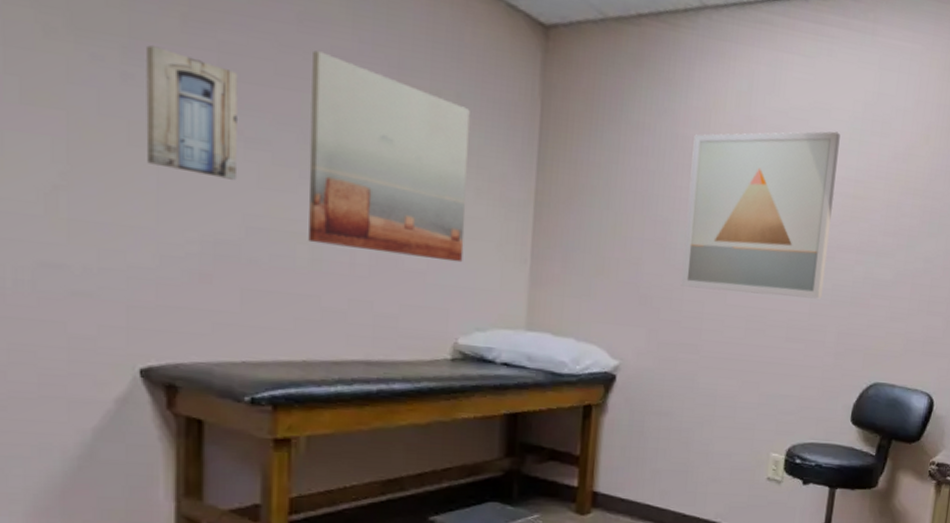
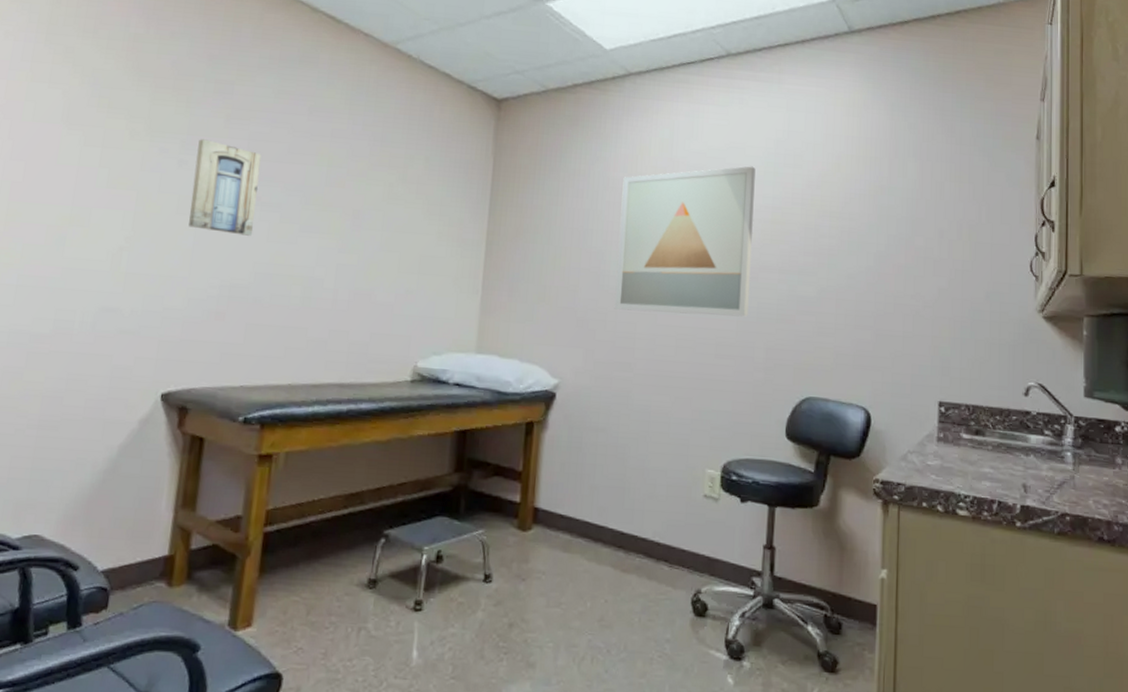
wall art: present [308,50,470,263] -> none [302,133,436,295]

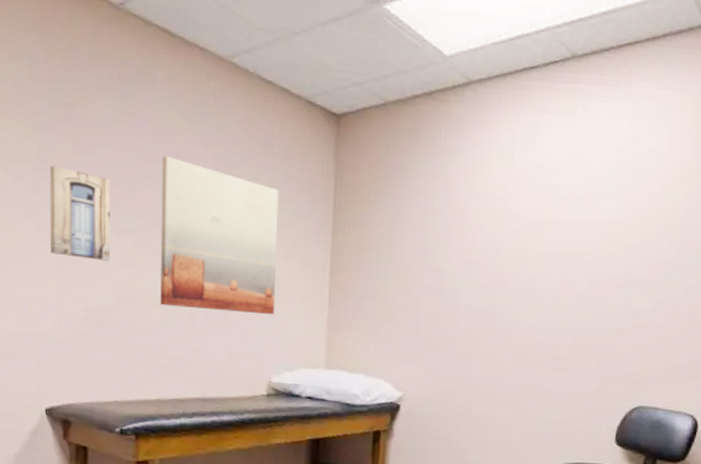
wall art: none [302,133,436,295] -> present [160,156,279,315]
wall art: present [614,166,756,317] -> none [454,178,597,331]

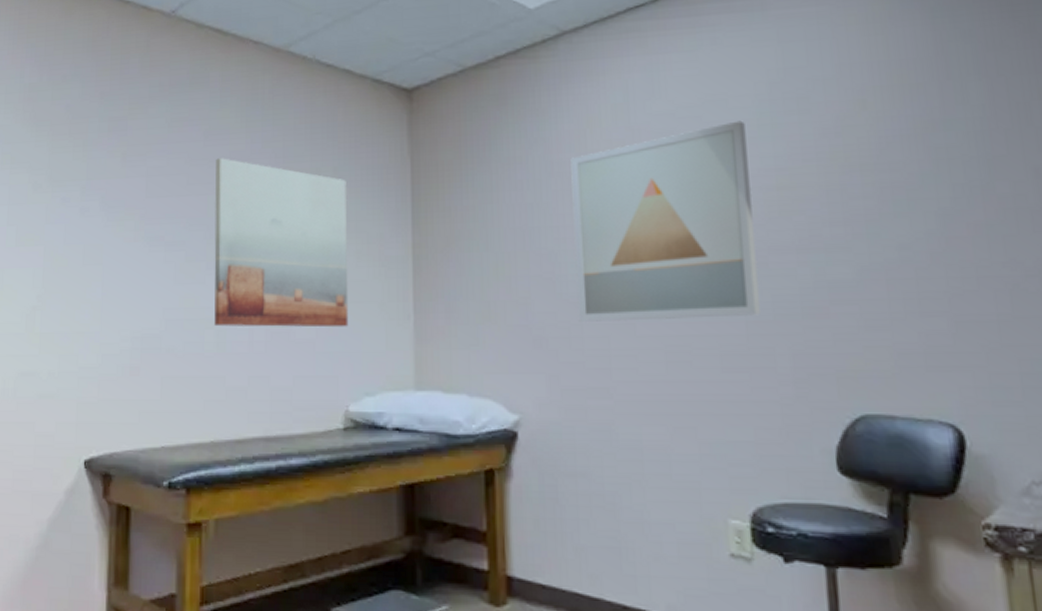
wall art: present [50,165,111,261] -> none [95,182,161,280]
wall art: none [454,178,597,331] -> present [570,120,760,322]

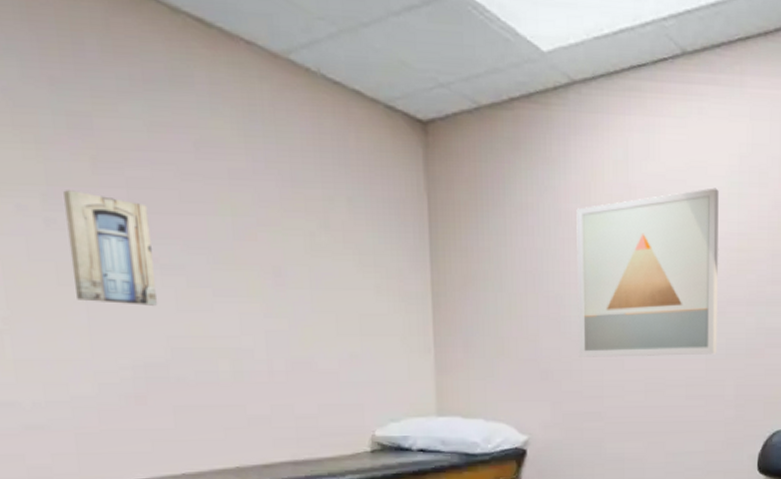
wall art: none [95,182,161,280] -> present [63,190,158,306]
wall art: present [214,158,349,328] -> none [212,175,371,359]

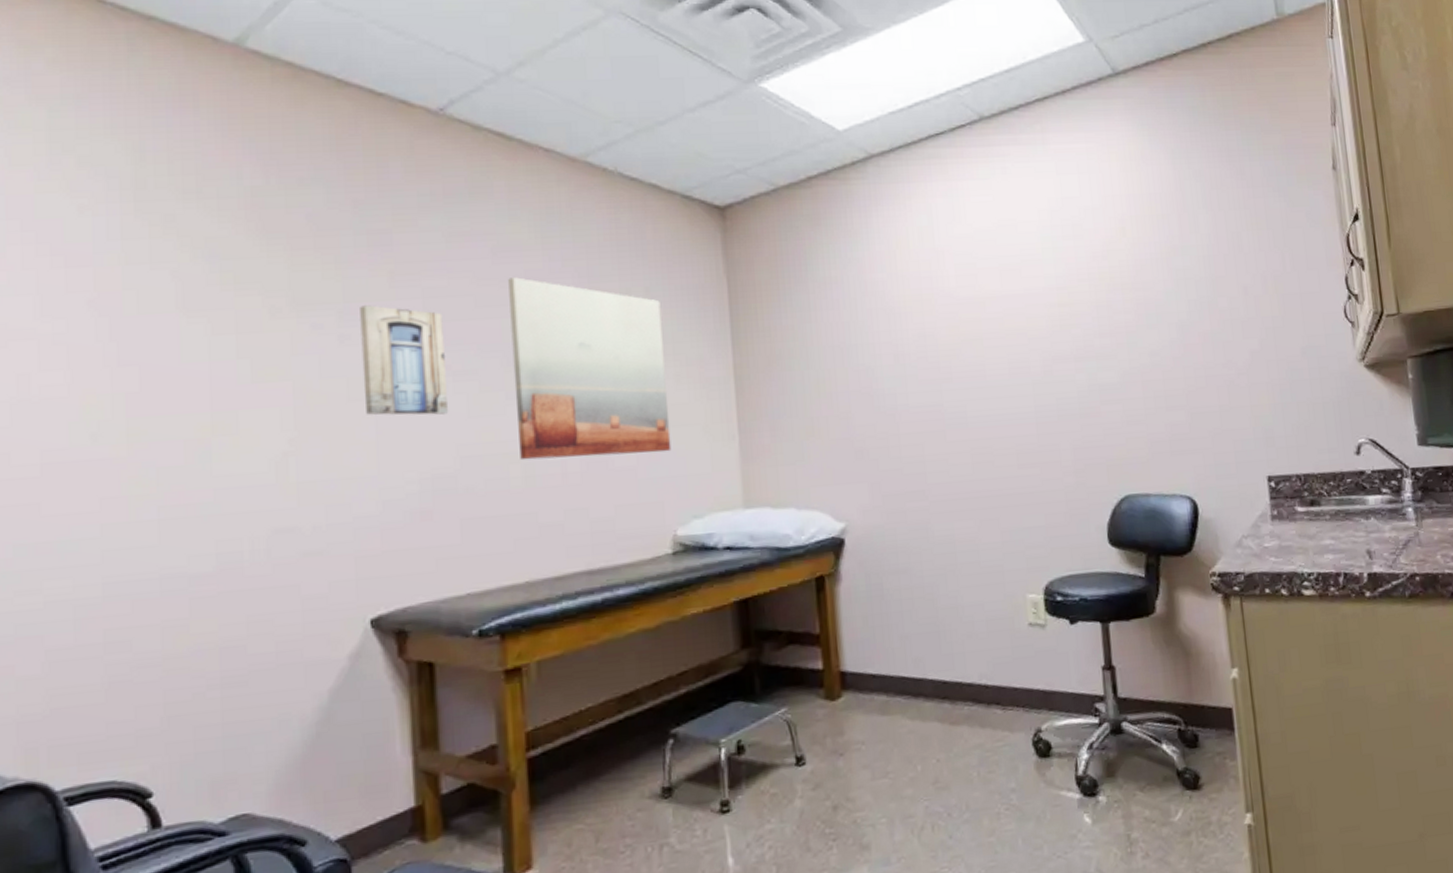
wall art: none [212,175,371,359] -> present [508,277,672,460]
wall art: present [576,188,719,357] -> none [882,244,1048,432]

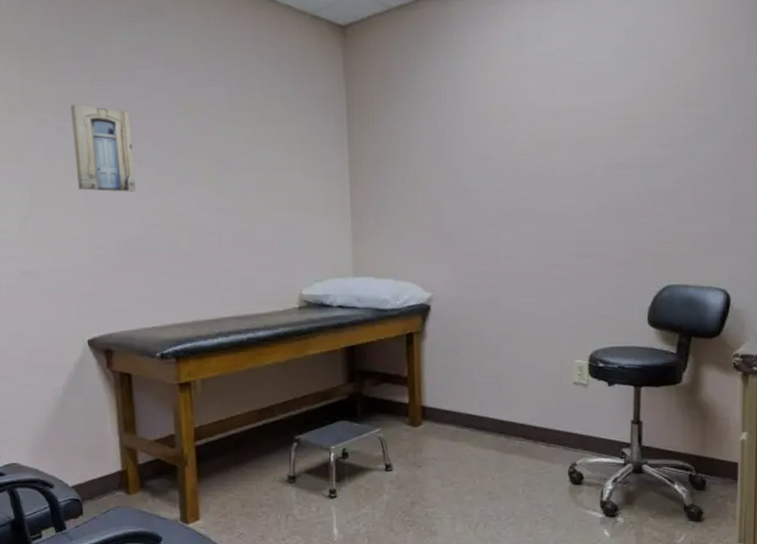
wall art: present [508,277,672,460] -> none [177,84,299,230]

